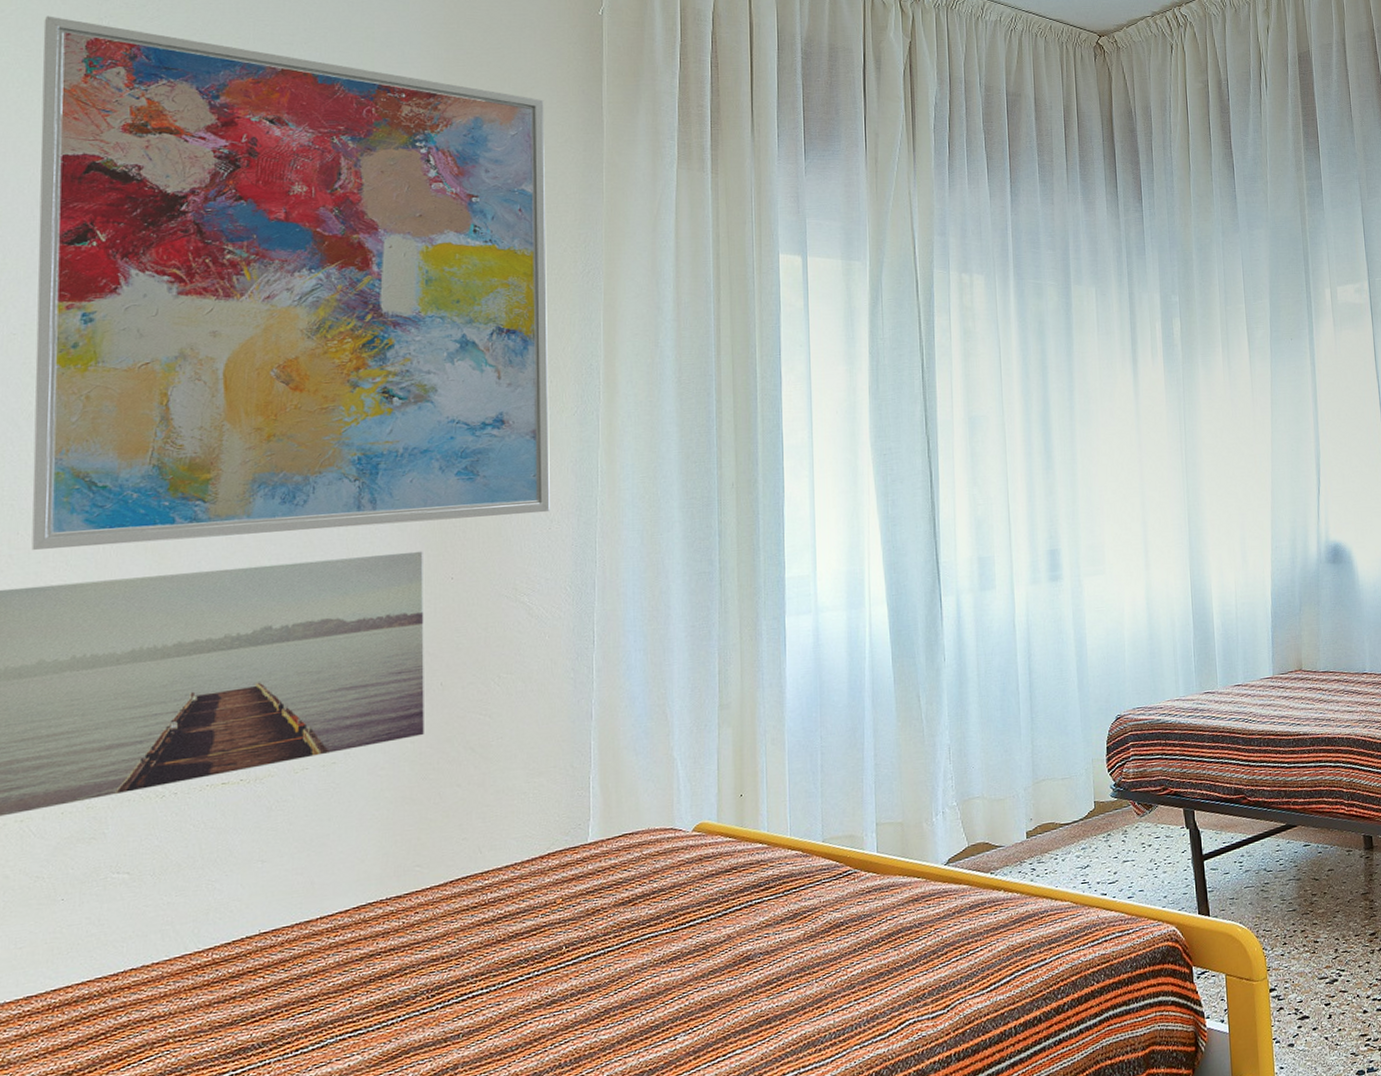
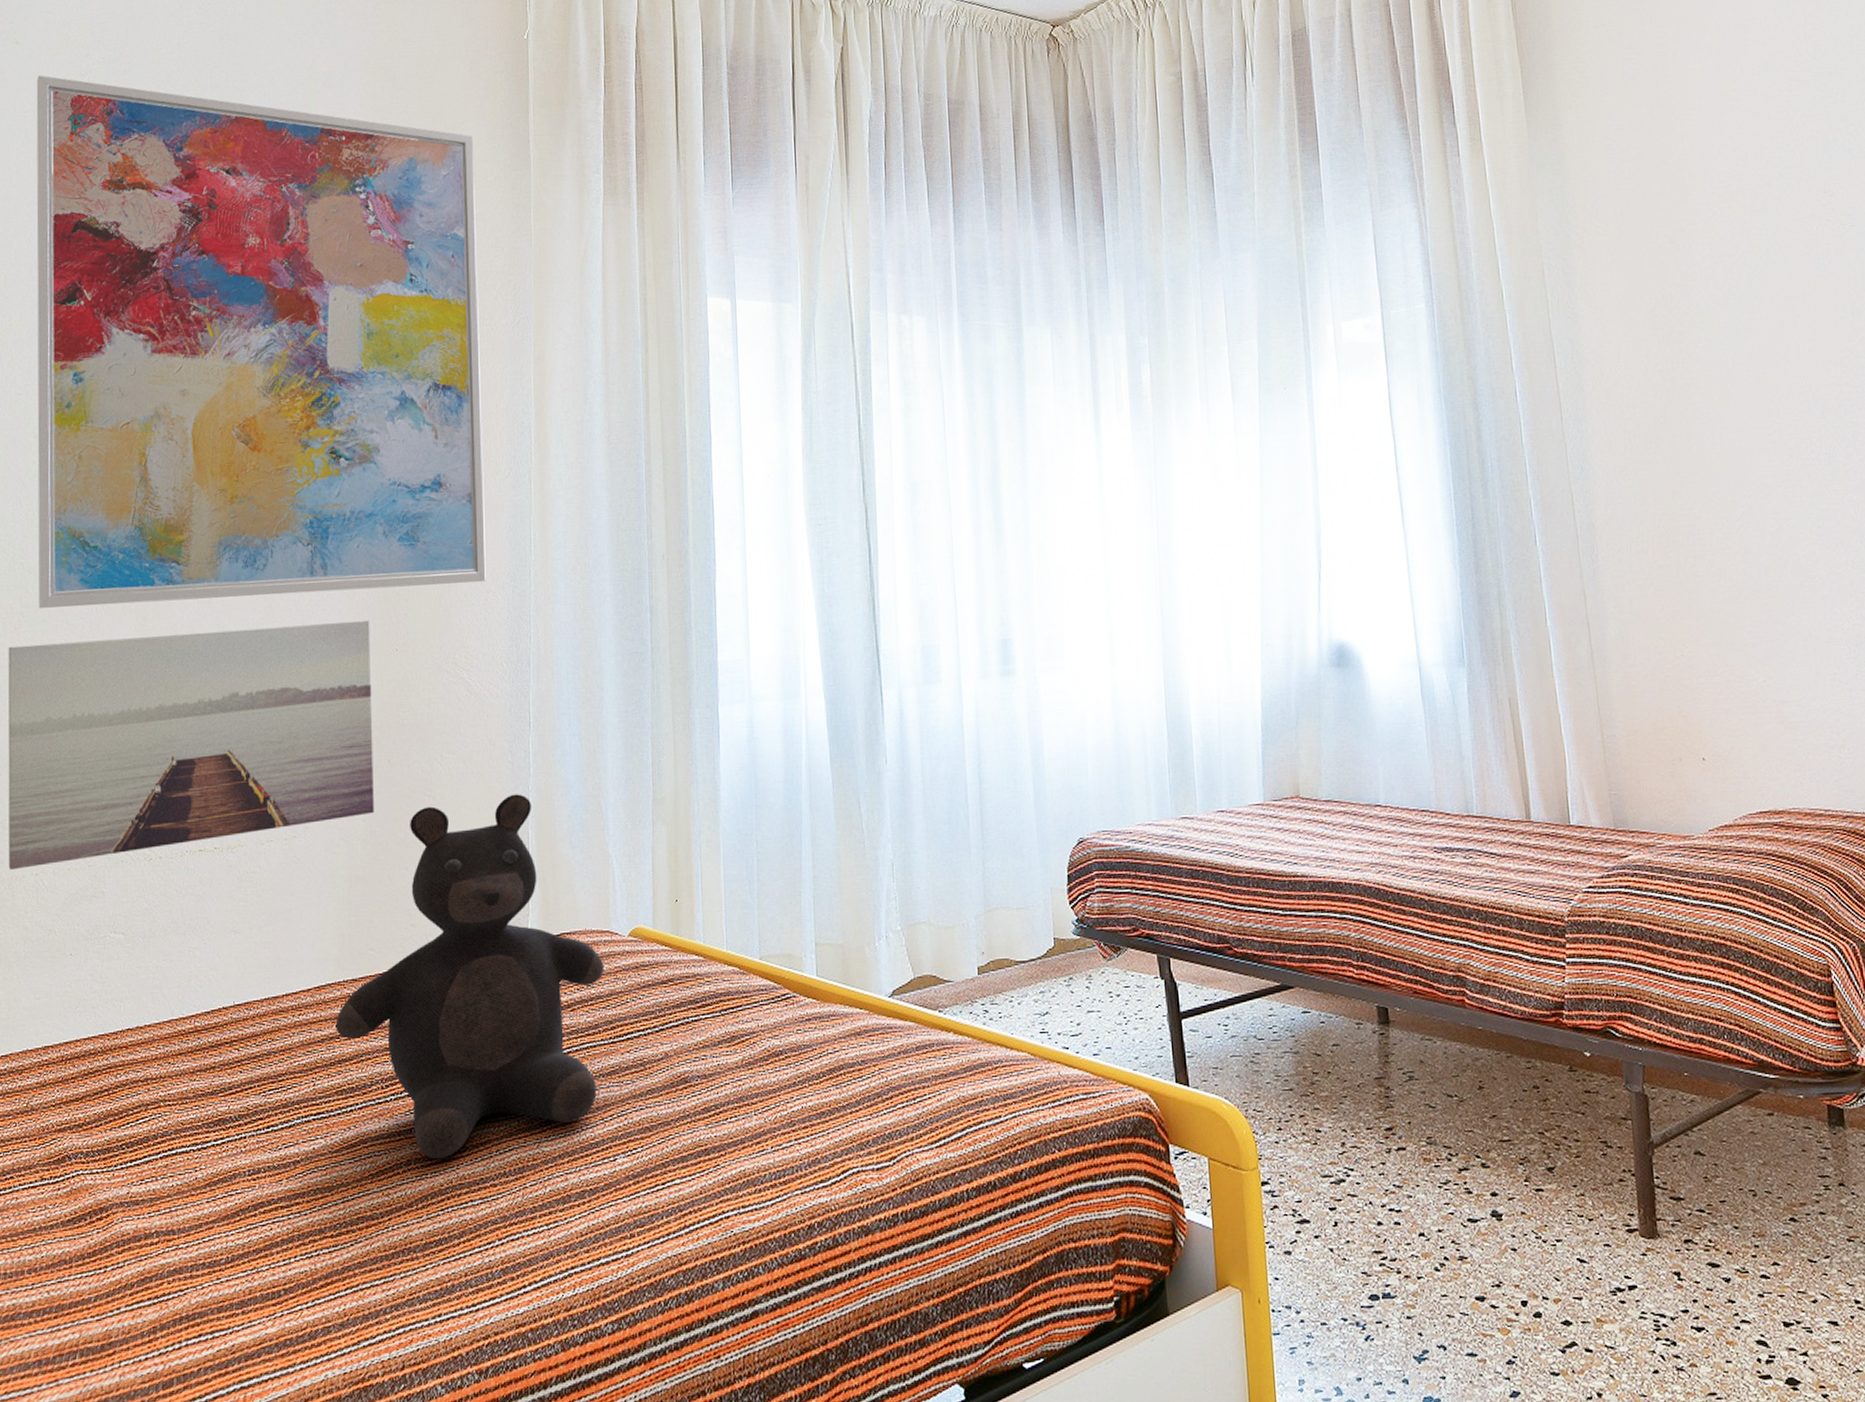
teddy bear: none [376,708,667,1061] -> present [335,794,605,1160]

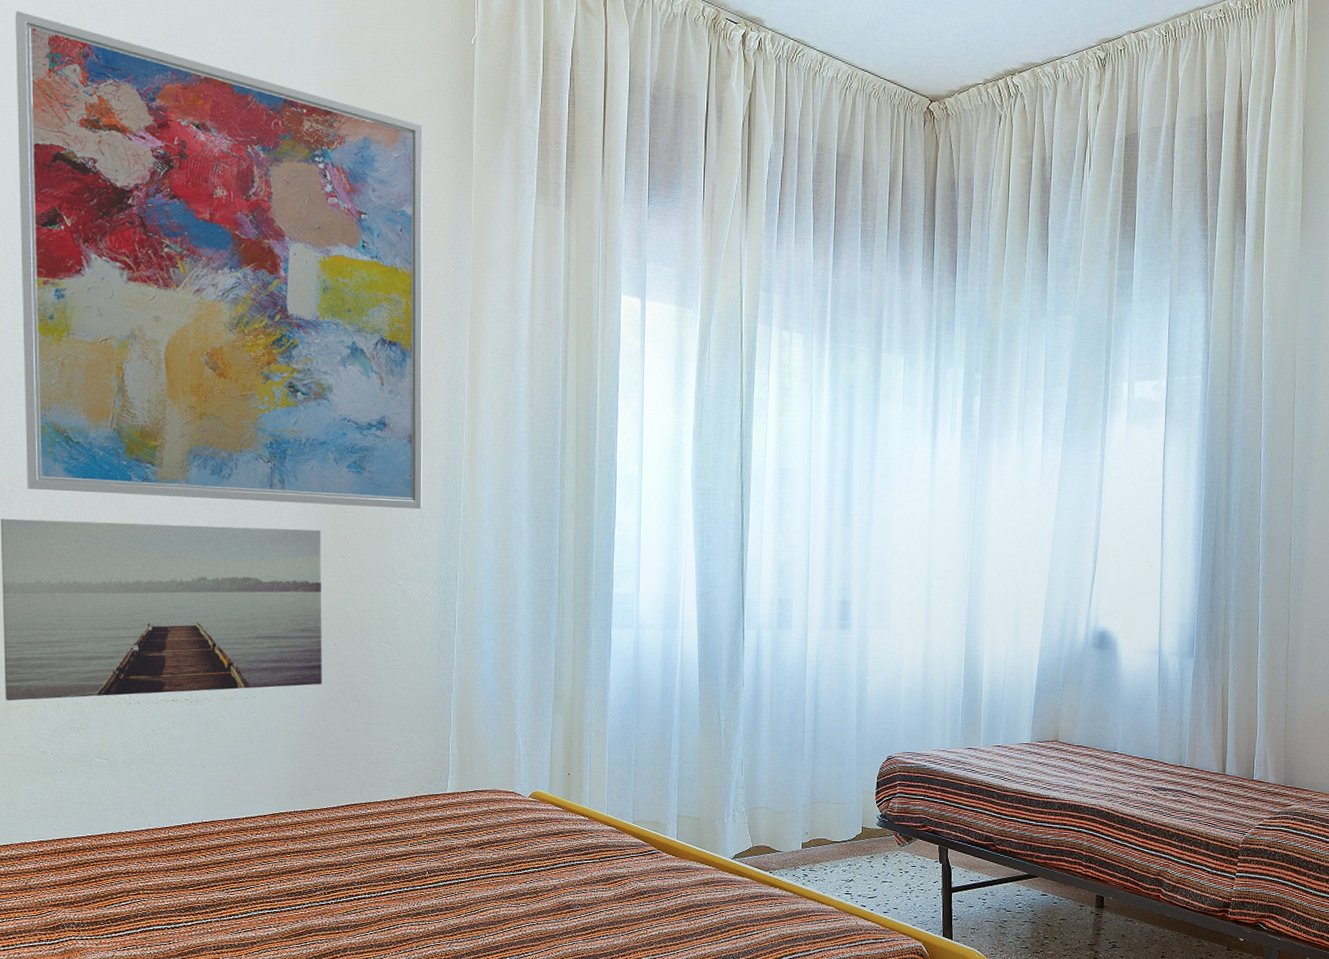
teddy bear: present [335,794,605,1160] -> none [287,681,509,950]

